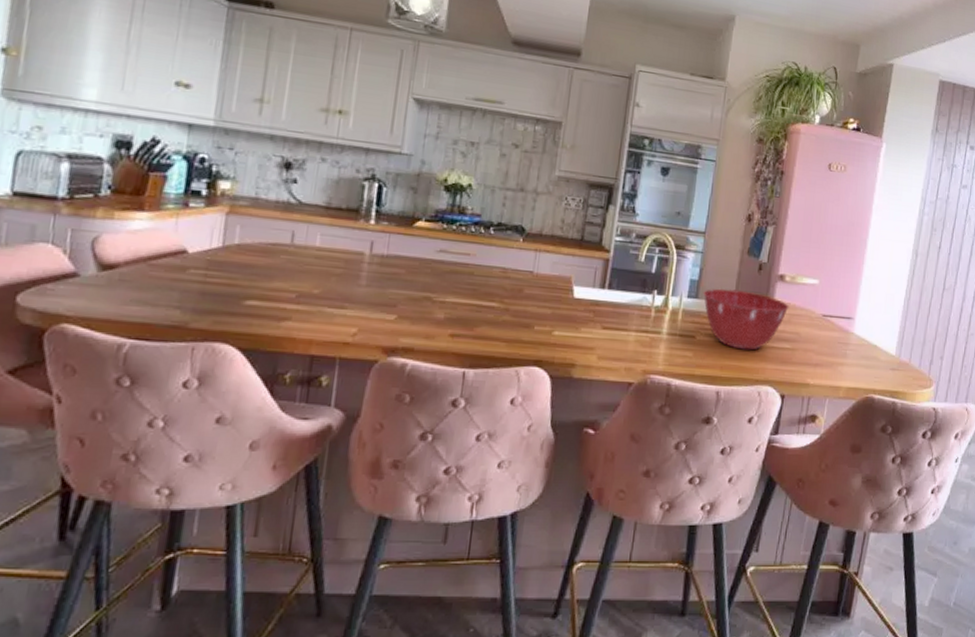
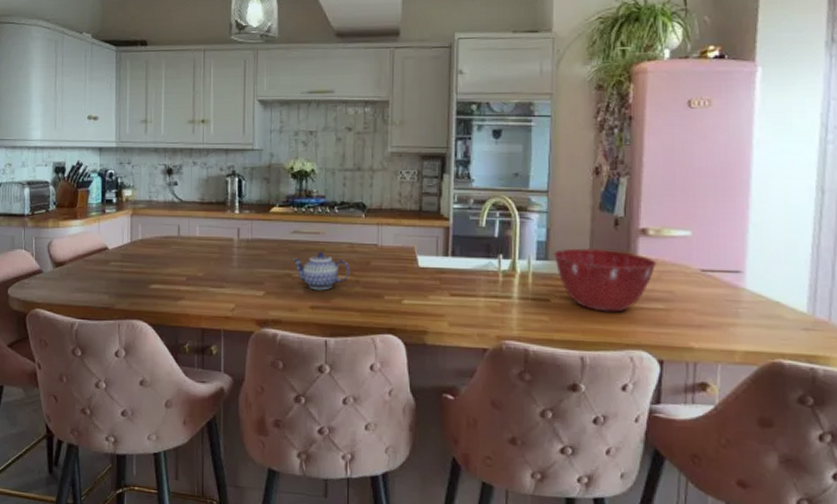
teapot: none [434,274,501,317] -> present [292,251,350,291]

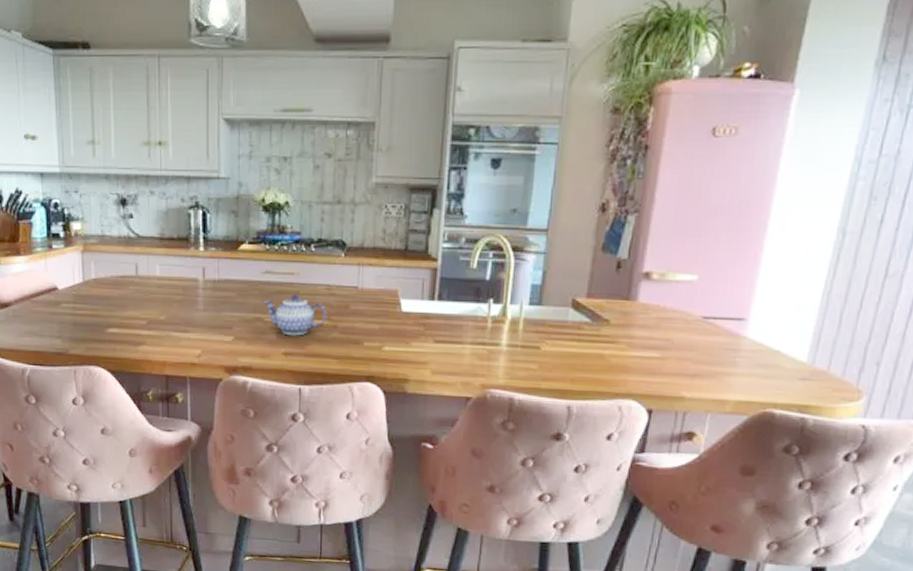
mixing bowl: present [553,248,657,313] -> none [547,292,658,361]

